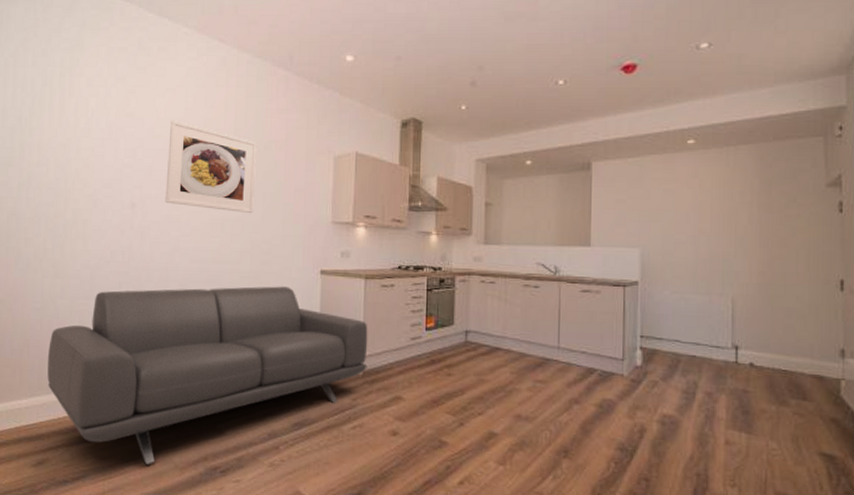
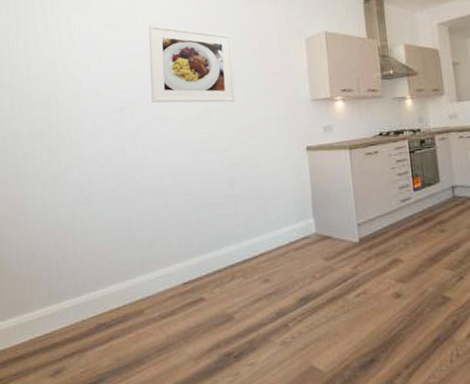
sofa: present [47,286,368,464] -> none [54,166,363,359]

